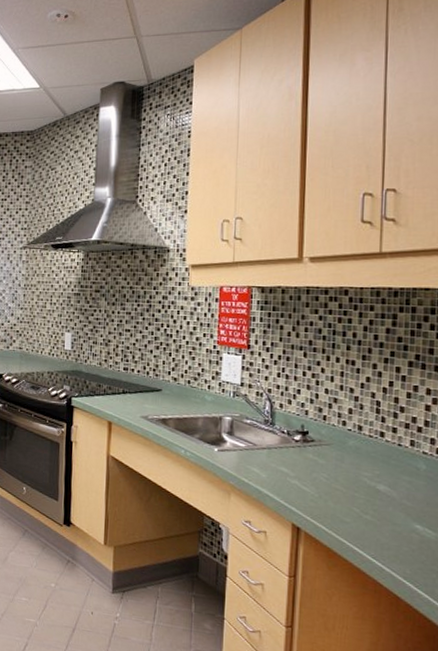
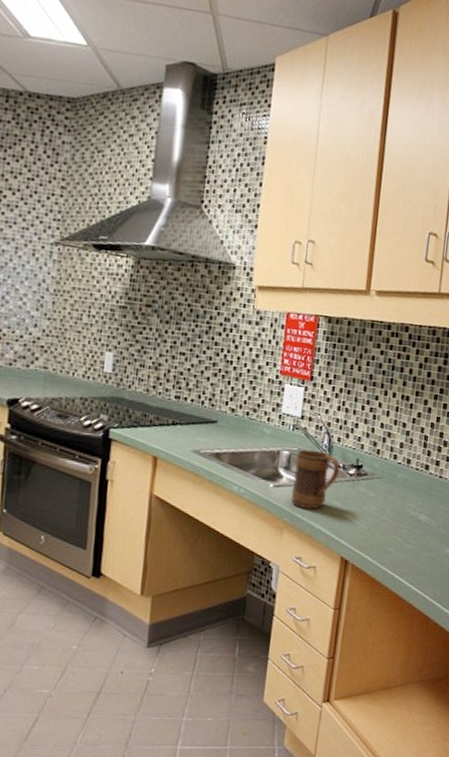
mug: none [236,415,285,475] -> present [290,449,341,510]

